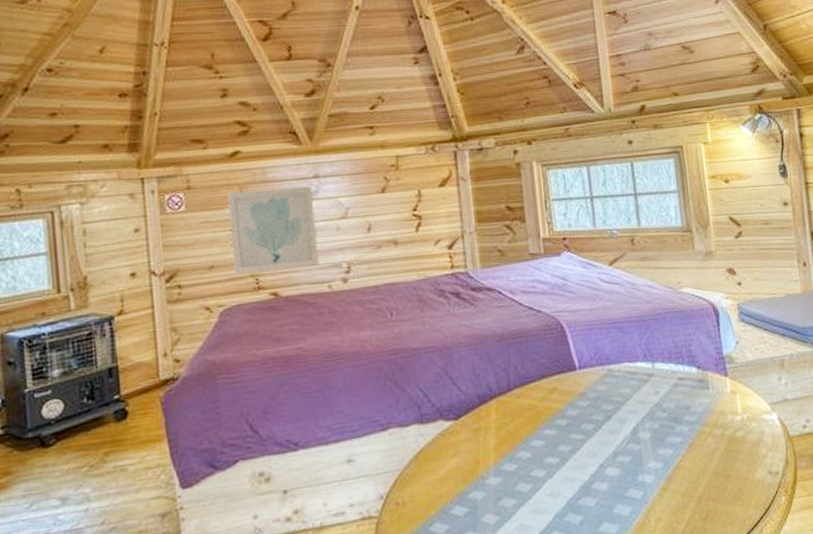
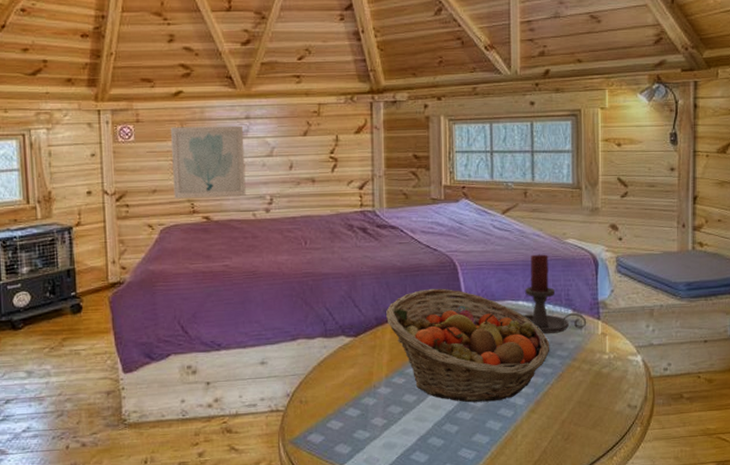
fruit basket: none [489,354,677,486] -> present [386,288,550,403]
candle holder: none [642,307,714,398] -> present [522,254,587,334]

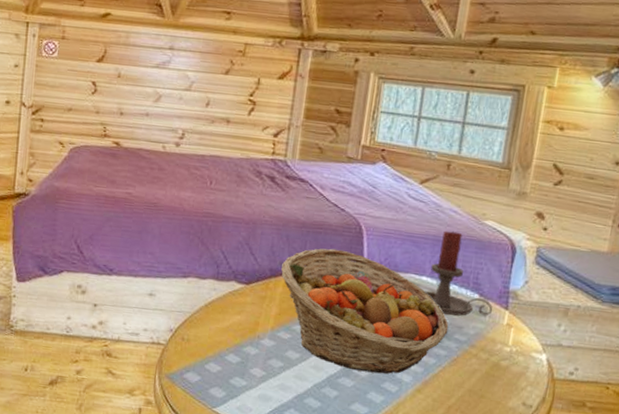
wall art: present [170,125,246,199] -> none [88,48,166,127]

